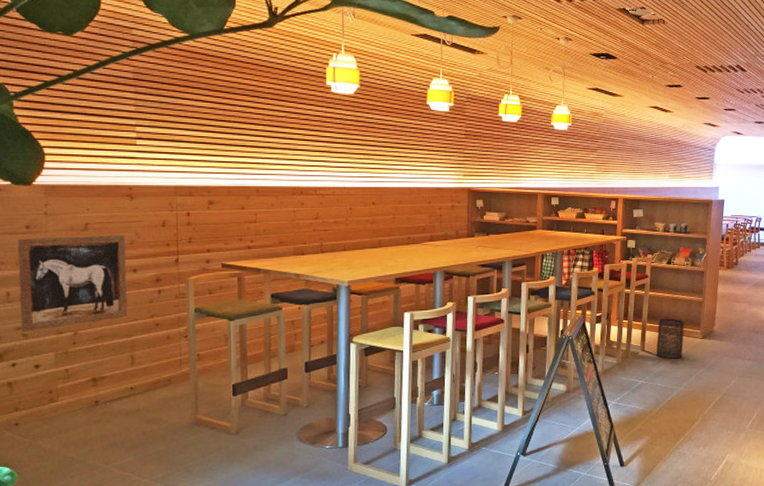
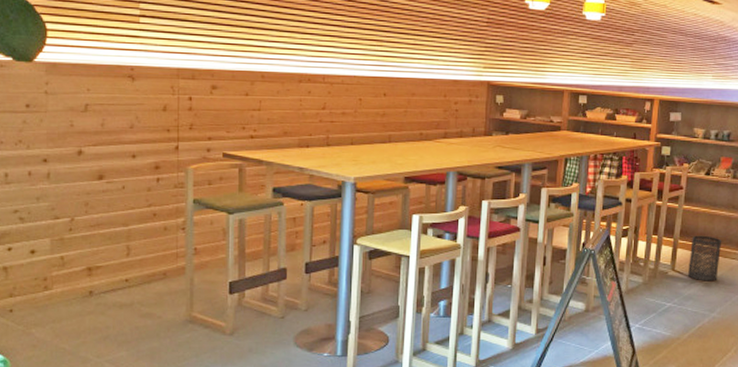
wall art: present [17,234,127,331] -> none [17,117,125,215]

